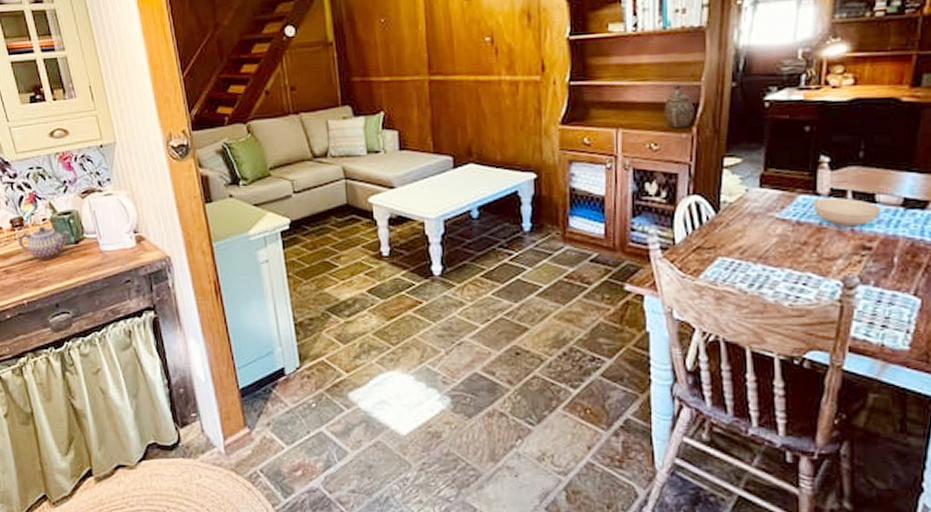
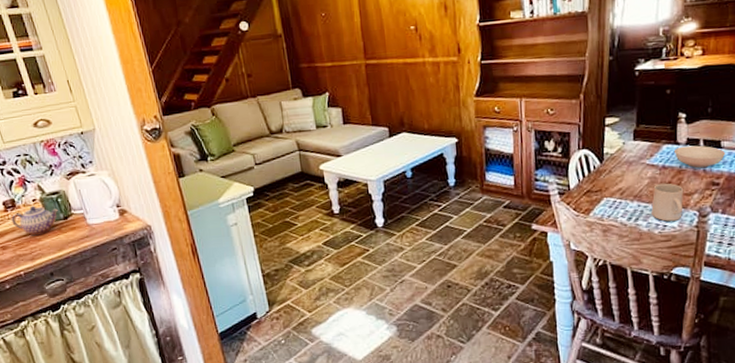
decorative jar: present [664,84,695,130] -> none [557,60,581,97]
cup: none [780,243,824,292] -> present [651,183,684,222]

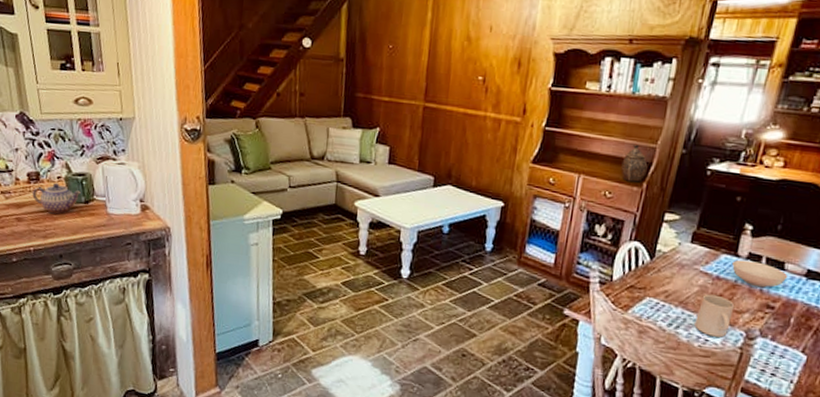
decorative jar: none [557,60,581,97] -> present [621,144,648,183]

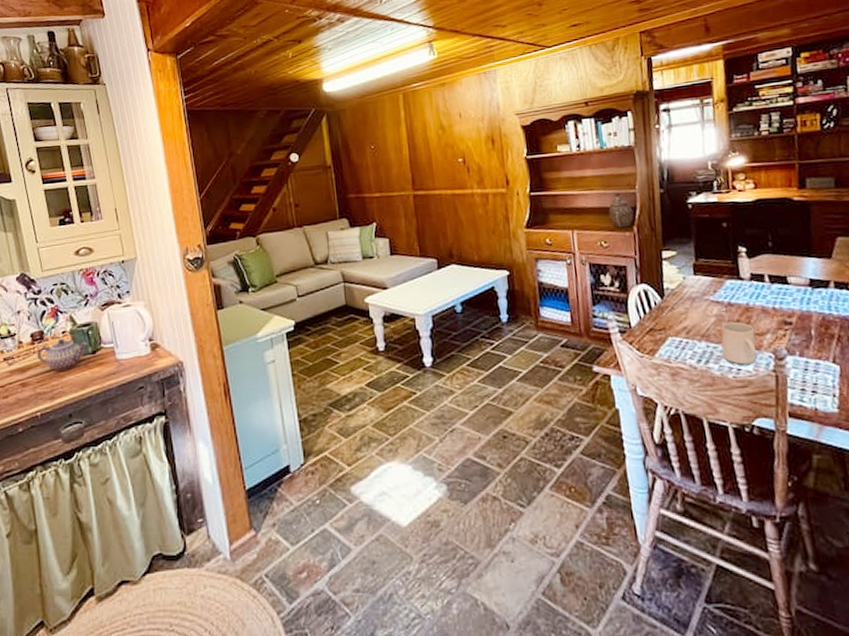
bowl: present [732,259,789,288] -> none [739,281,795,306]

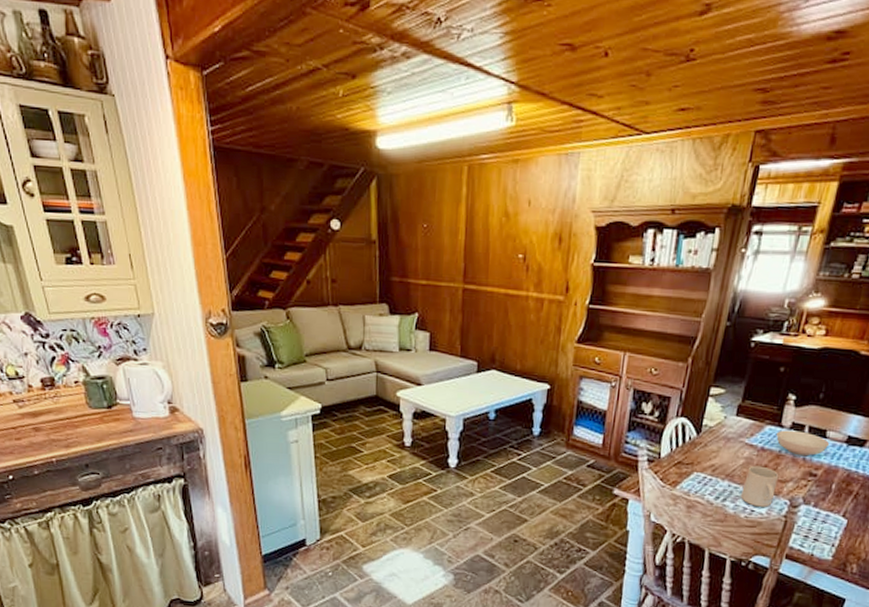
teapot: present [37,338,88,372] -> none [49,388,103,422]
decorative jar: present [608,192,634,229] -> none [666,318,693,359]
bowl: none [739,281,795,306] -> present [776,430,830,457]

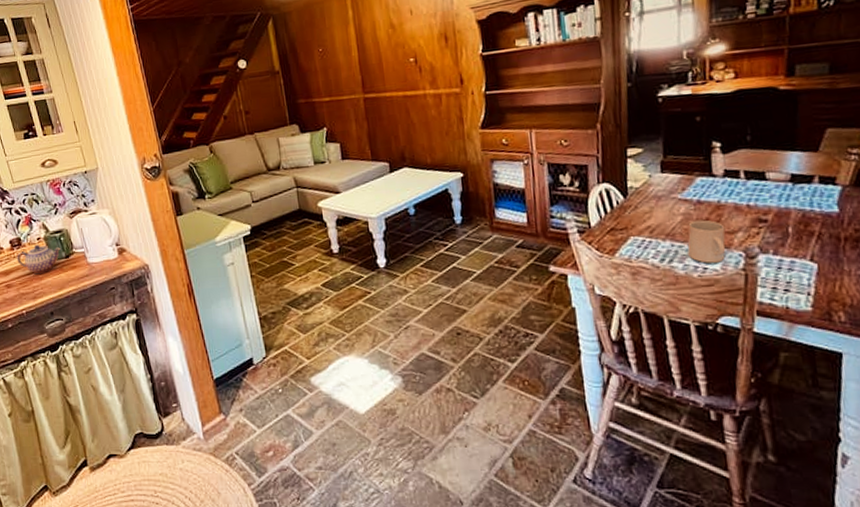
teapot: none [49,388,103,422] -> present [17,244,61,275]
bowl: present [776,430,830,457] -> none [710,177,773,204]

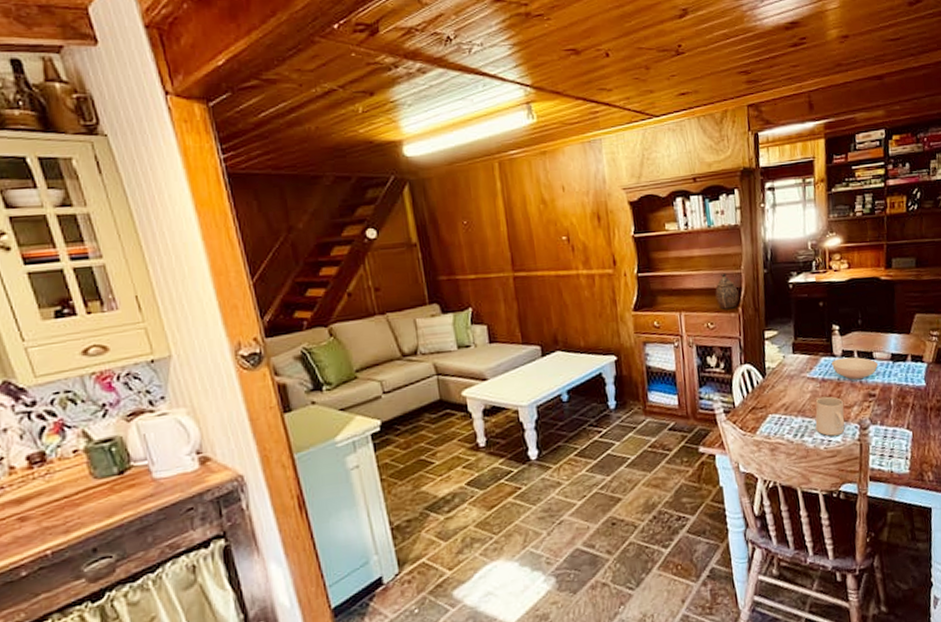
teapot: present [17,244,61,275] -> none [38,458,112,500]
decorative jar: none [570,88,598,127] -> present [715,272,739,310]
bowl: none [710,177,773,204] -> present [832,357,879,381]

